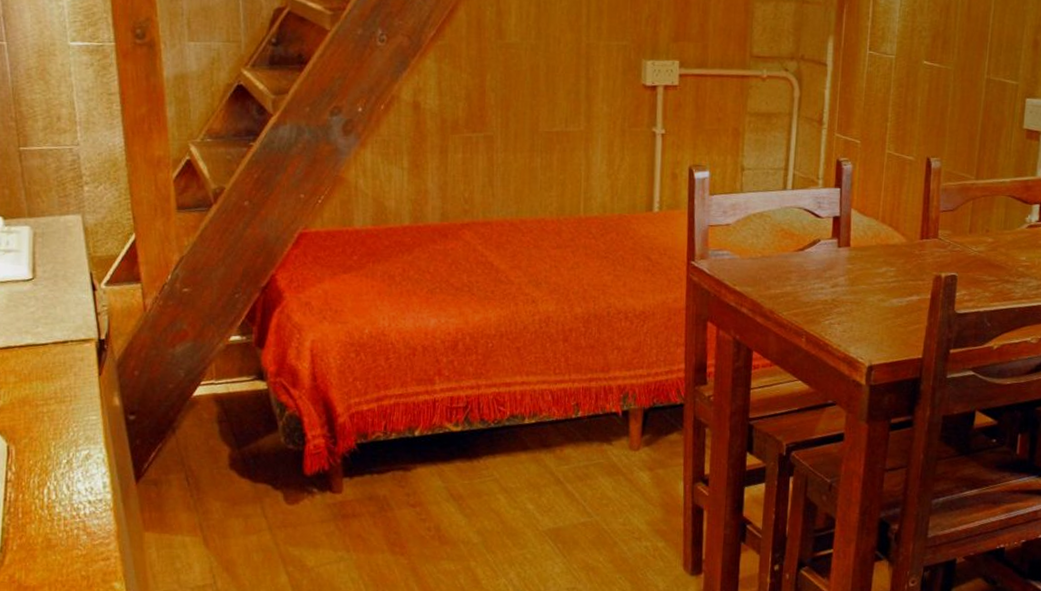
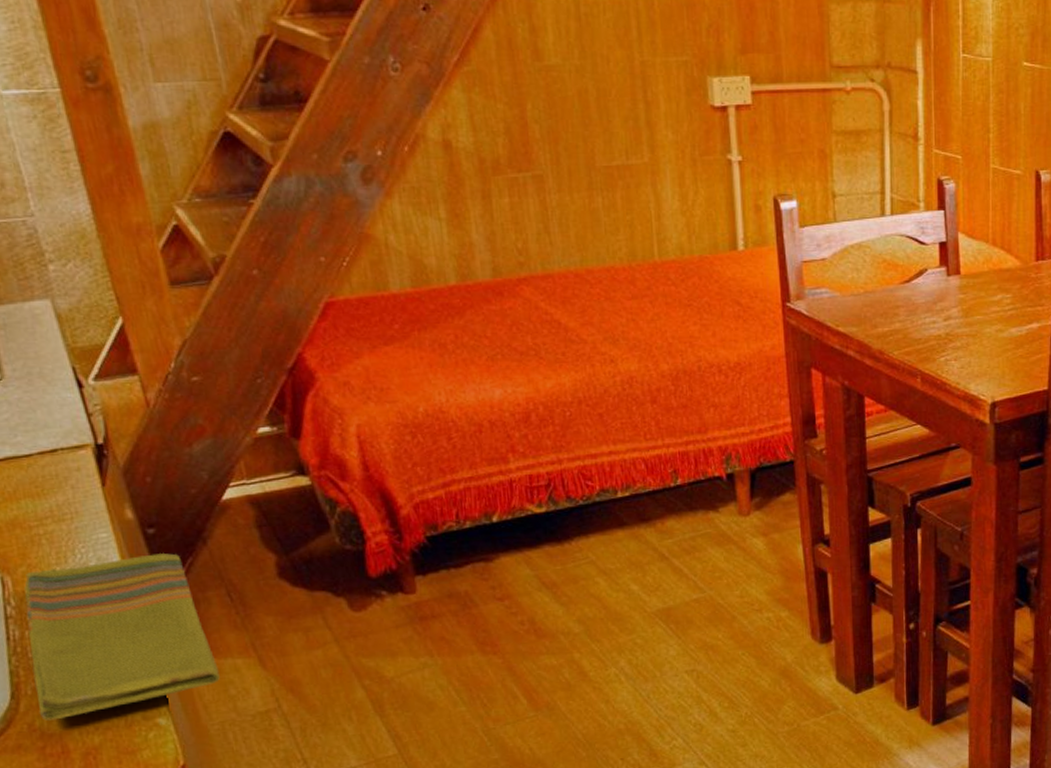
dish towel: none [19,438,170,575] -> present [24,553,220,721]

